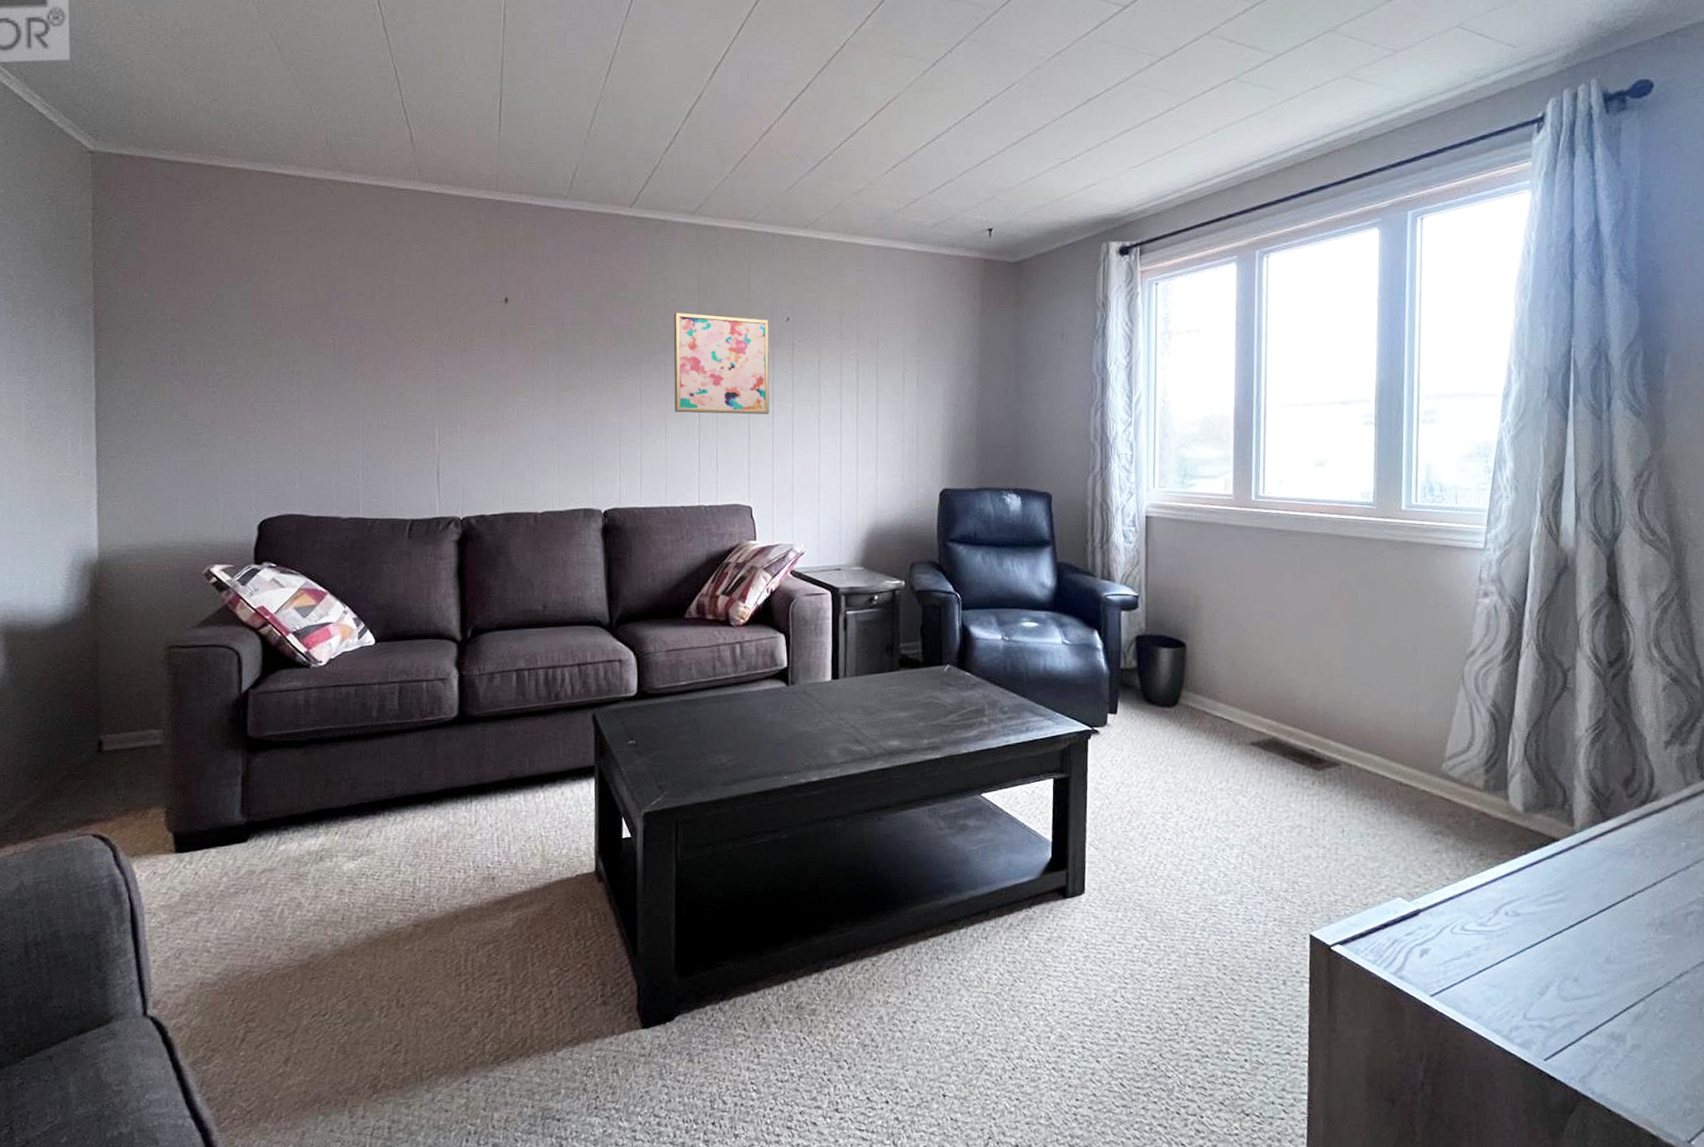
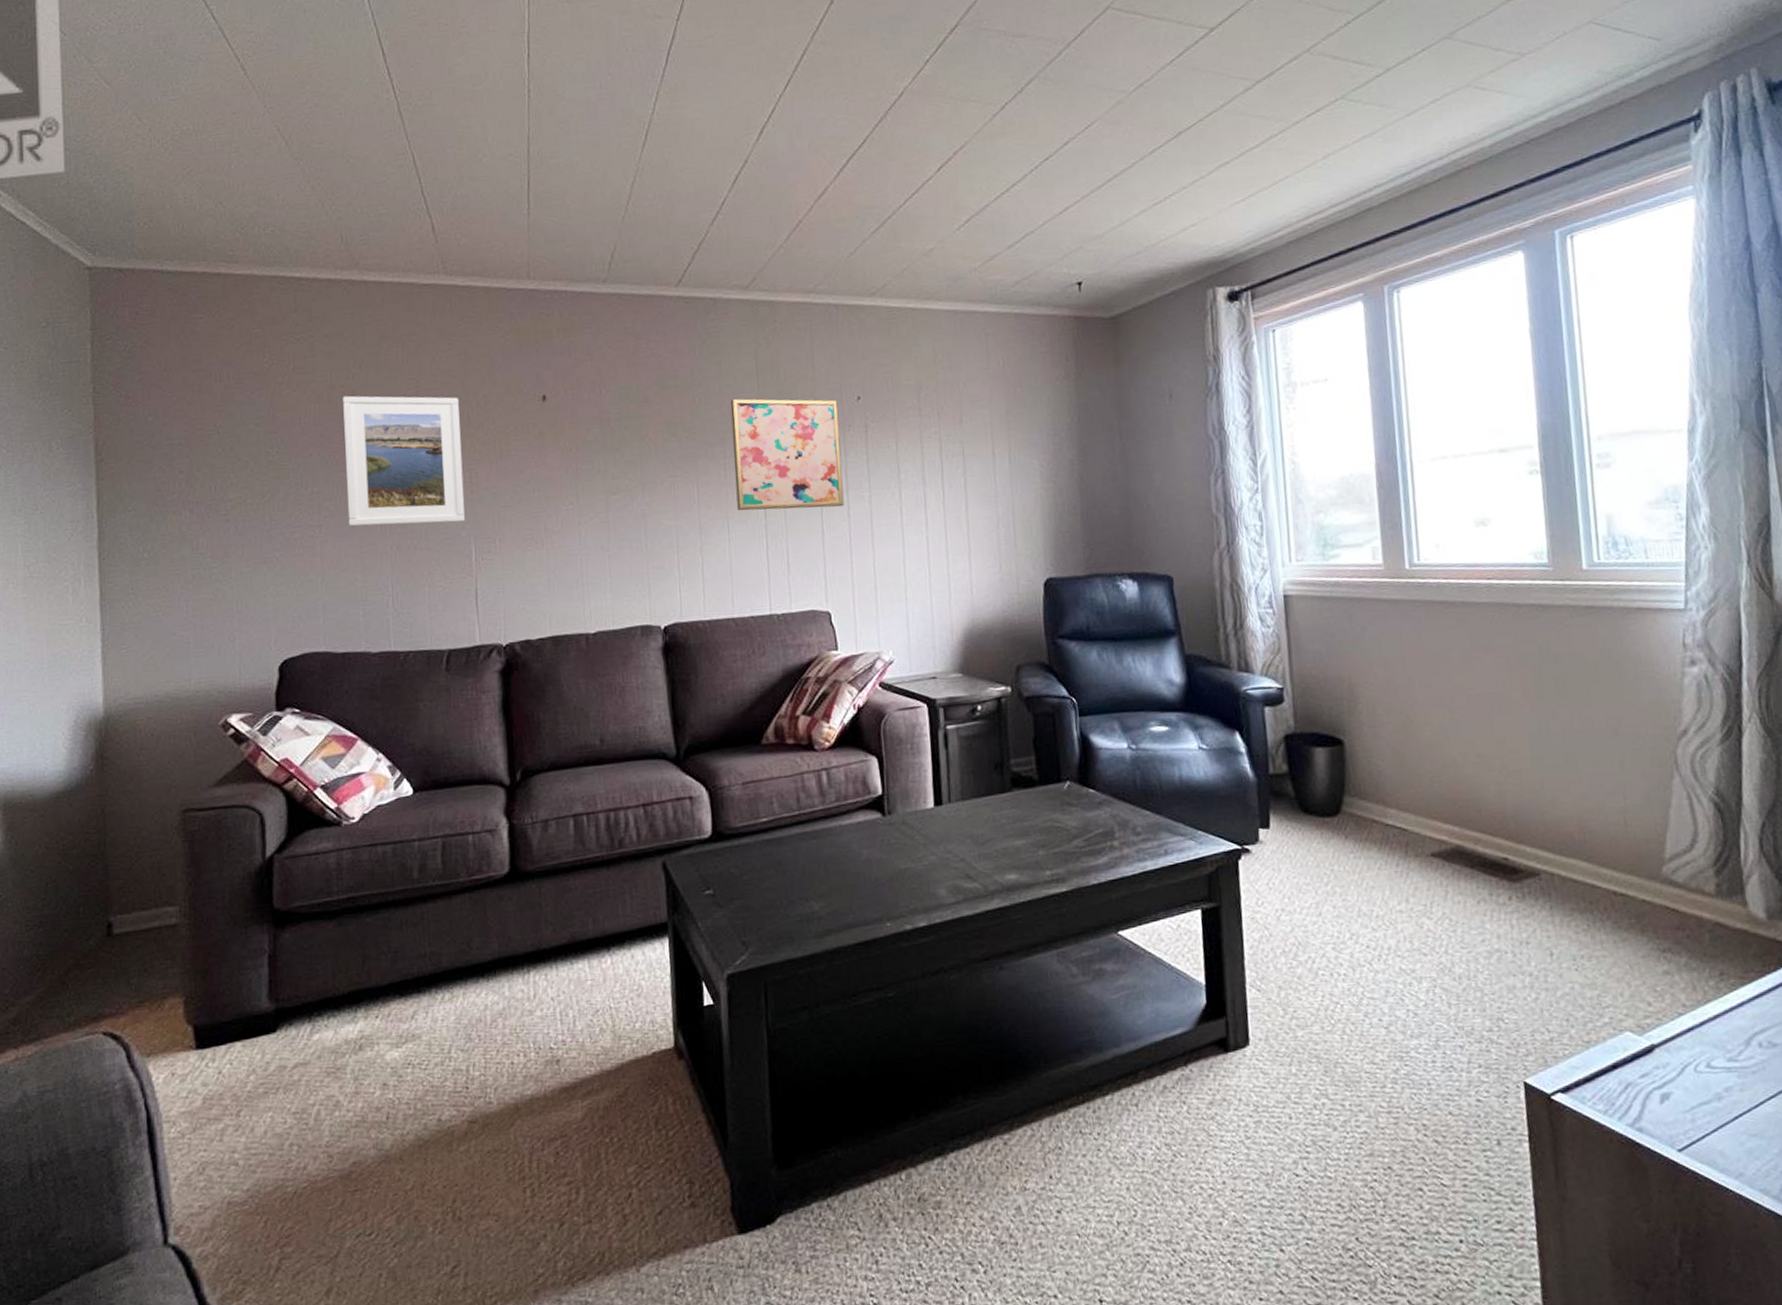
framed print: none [323,286,431,407] -> present [343,395,466,527]

